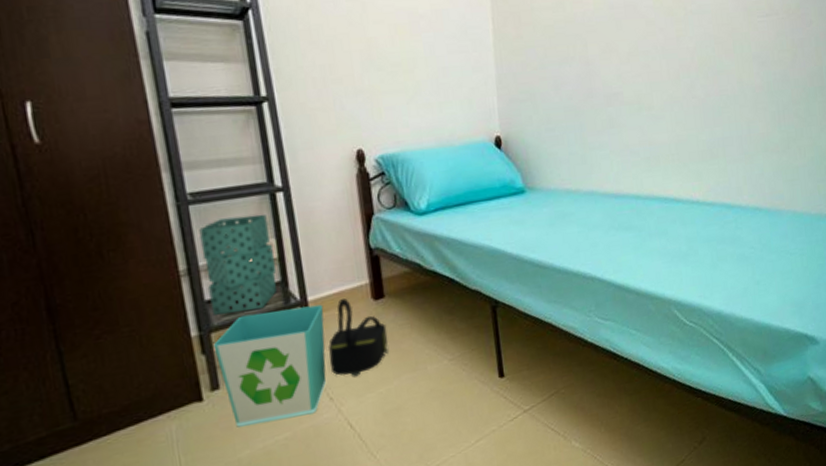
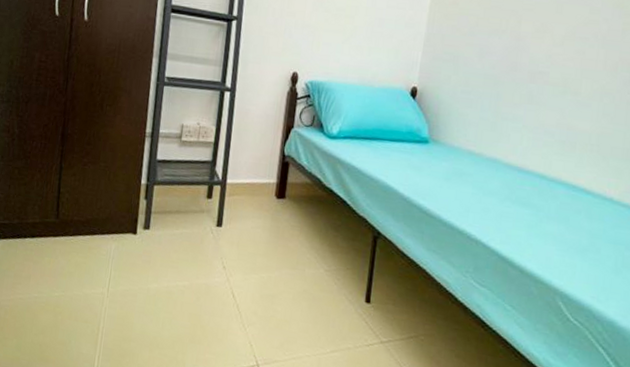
storage basket: present [199,214,278,316] -> none [159,101,214,179]
trash bin: present [213,304,327,428] -> none [153,179,237,274]
backpack: present [328,298,388,377] -> none [230,189,281,257]

